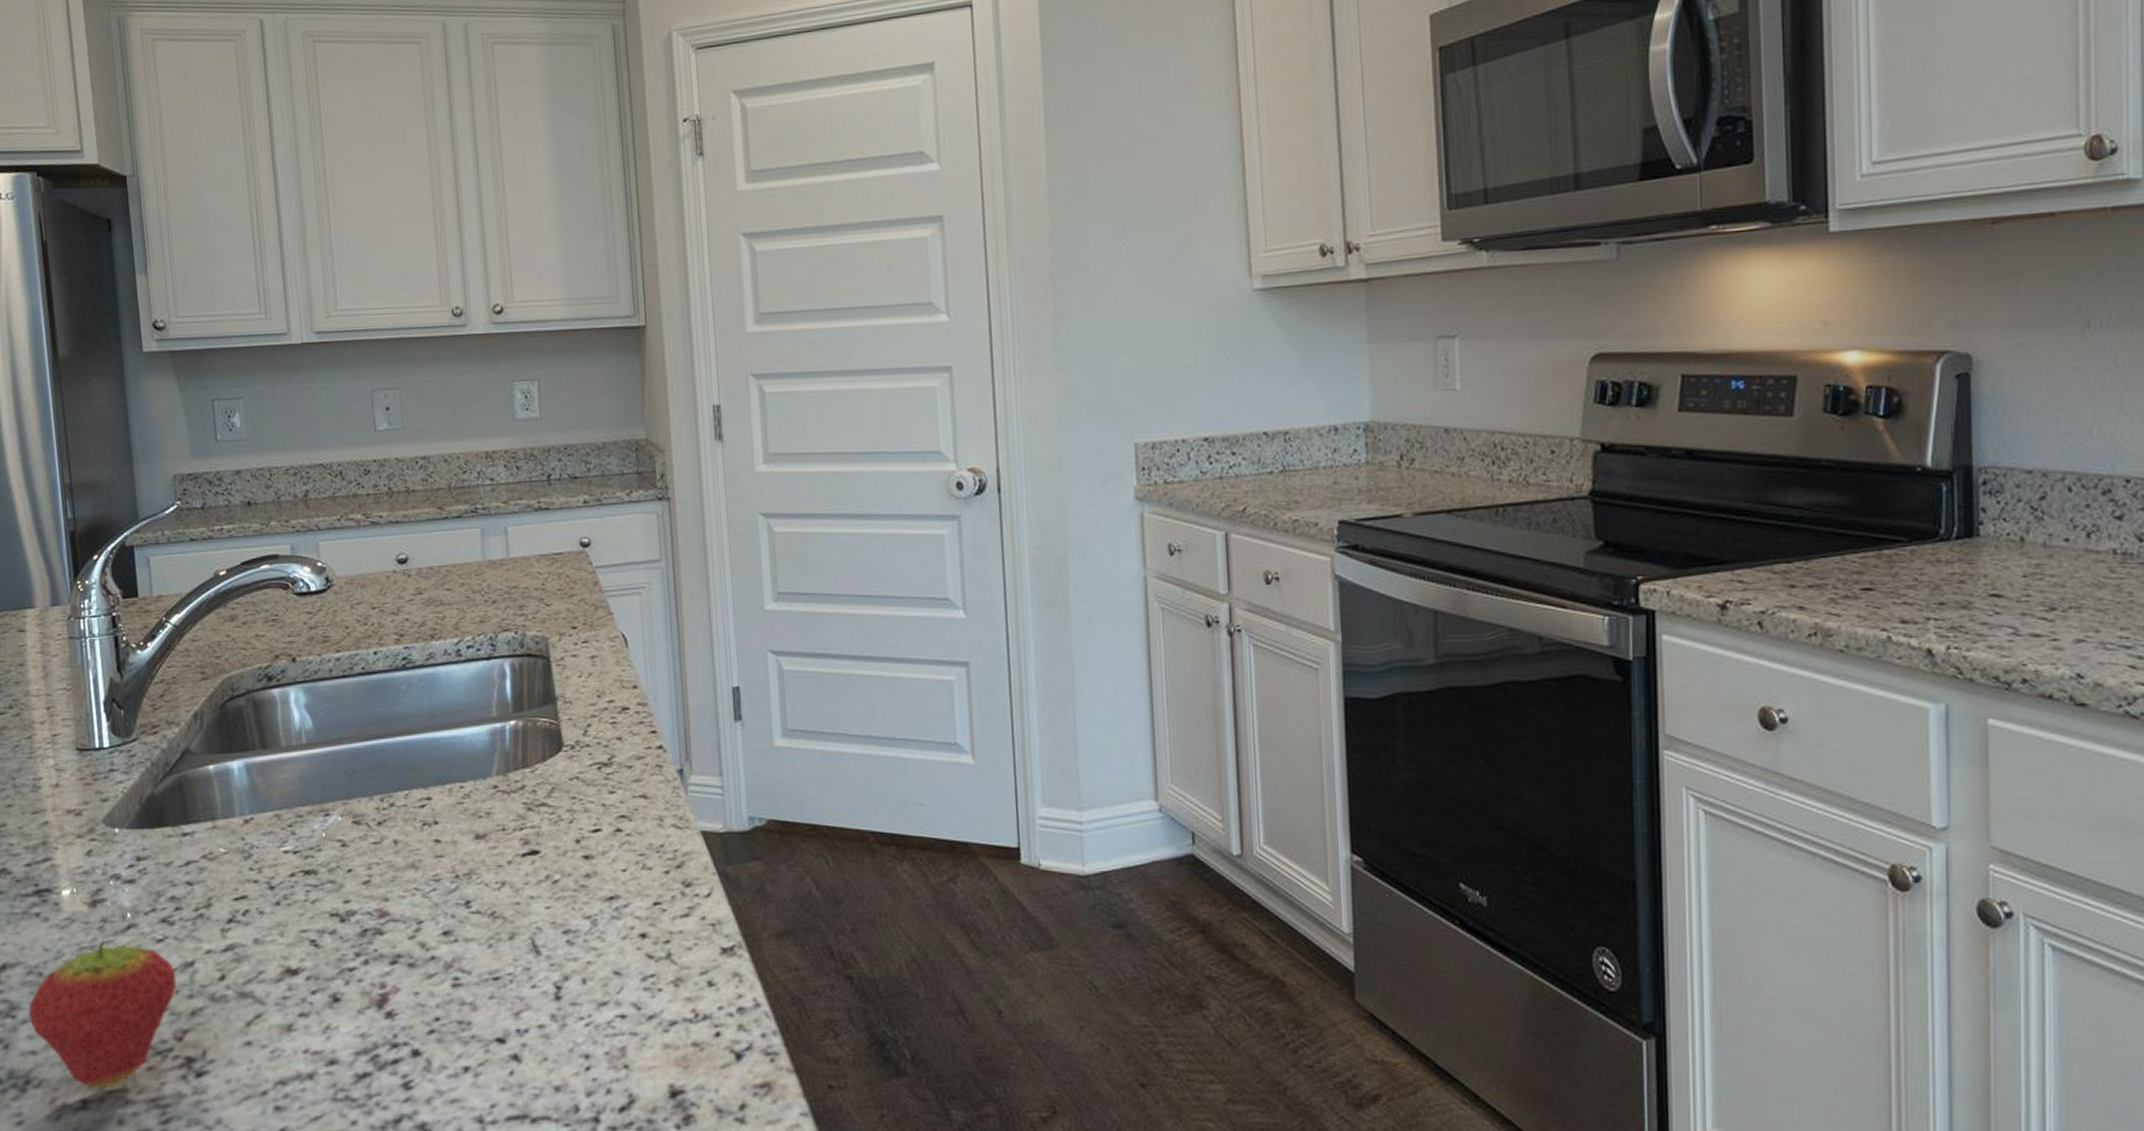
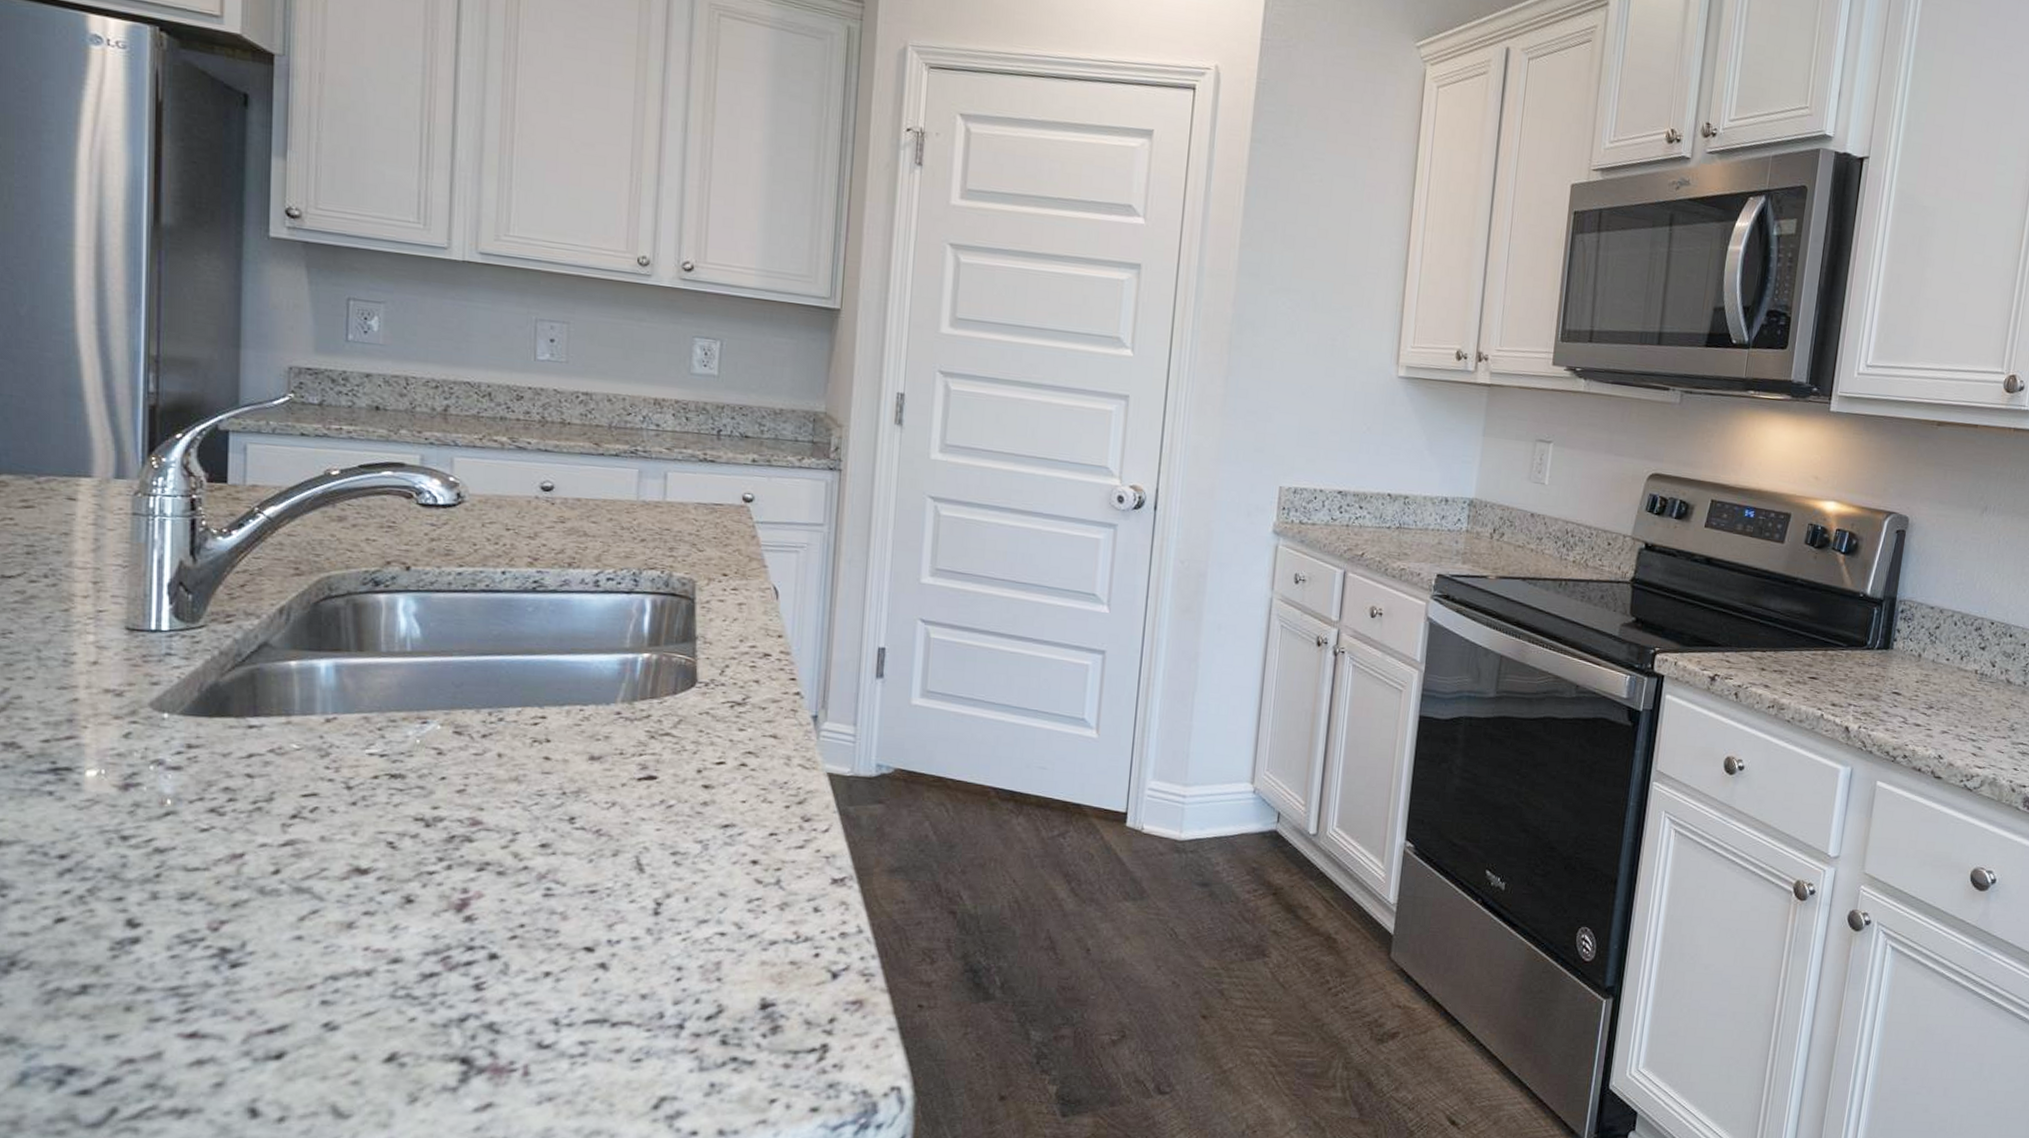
fruit: present [28,940,177,1090] -> none [24,825,219,975]

